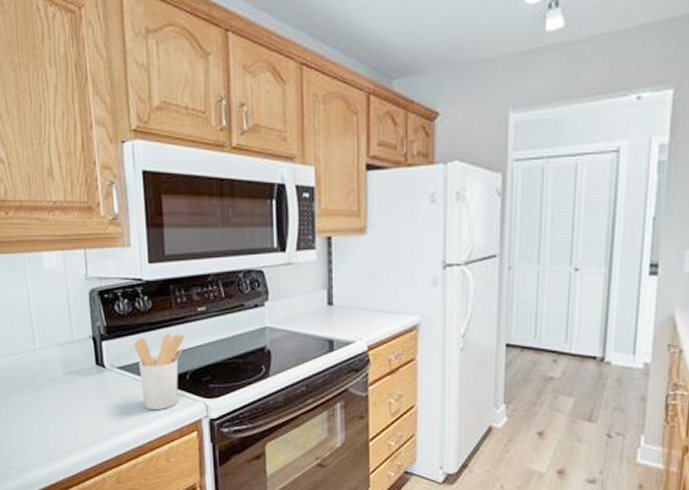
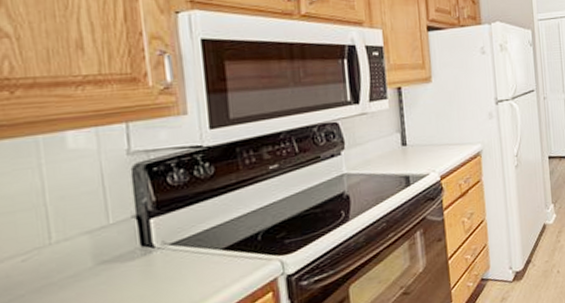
utensil holder: present [134,333,185,411] -> none [192,195,256,282]

